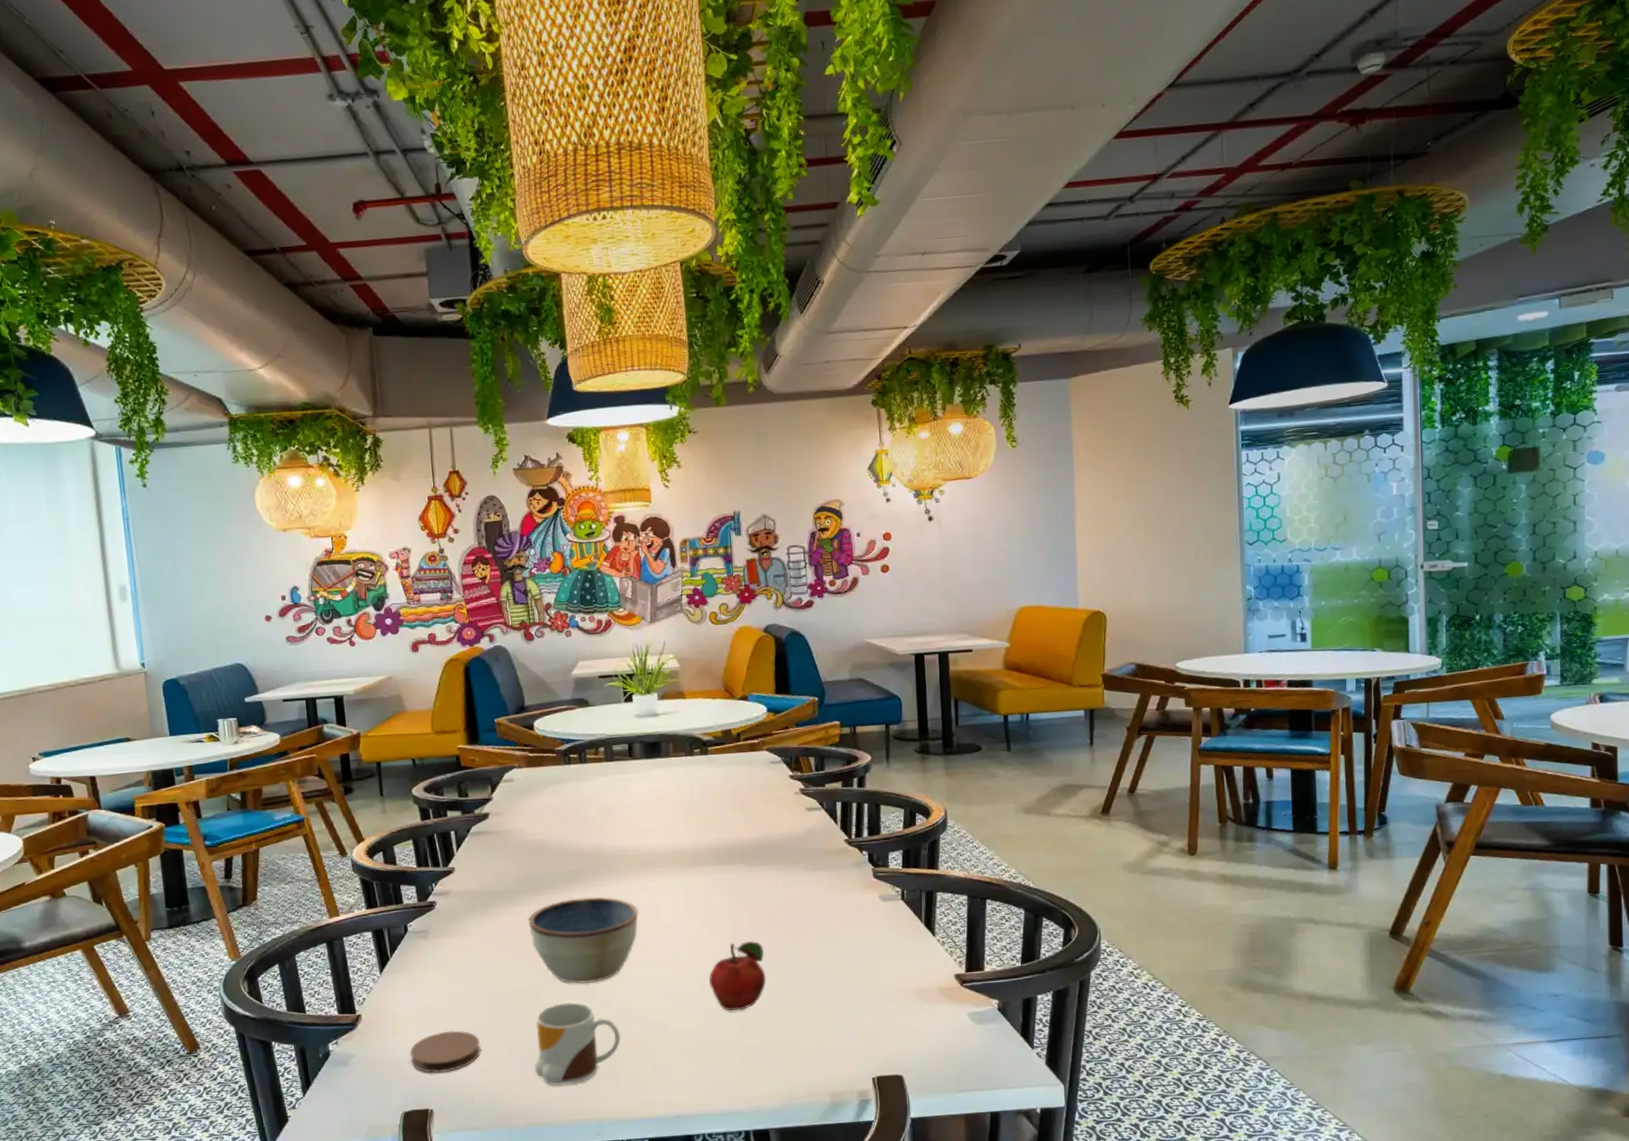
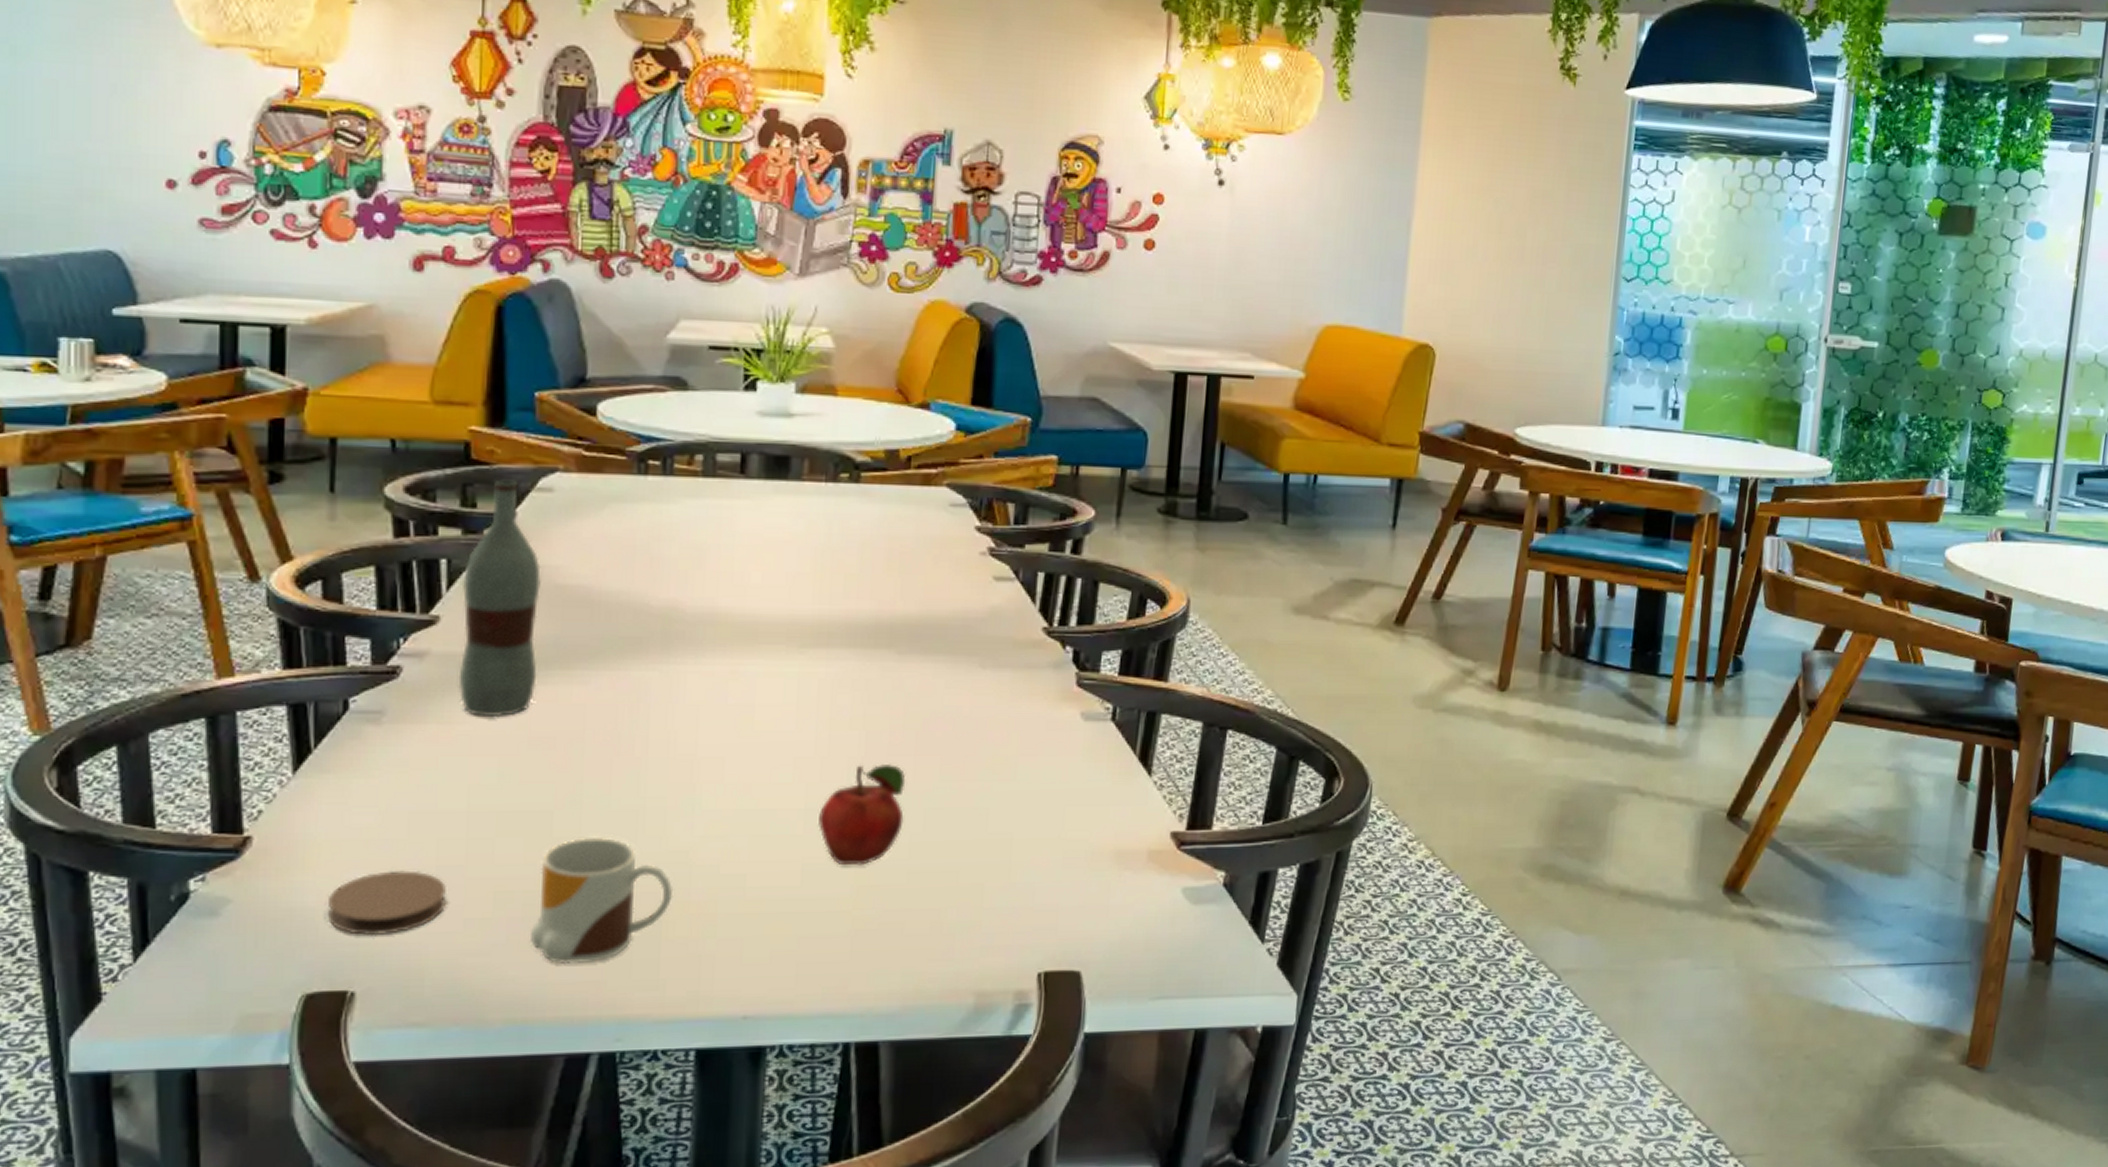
bottle: none [465,776,519,930] -> present [458,479,541,718]
bowl: present [528,896,638,984] -> none [548,680,724,811]

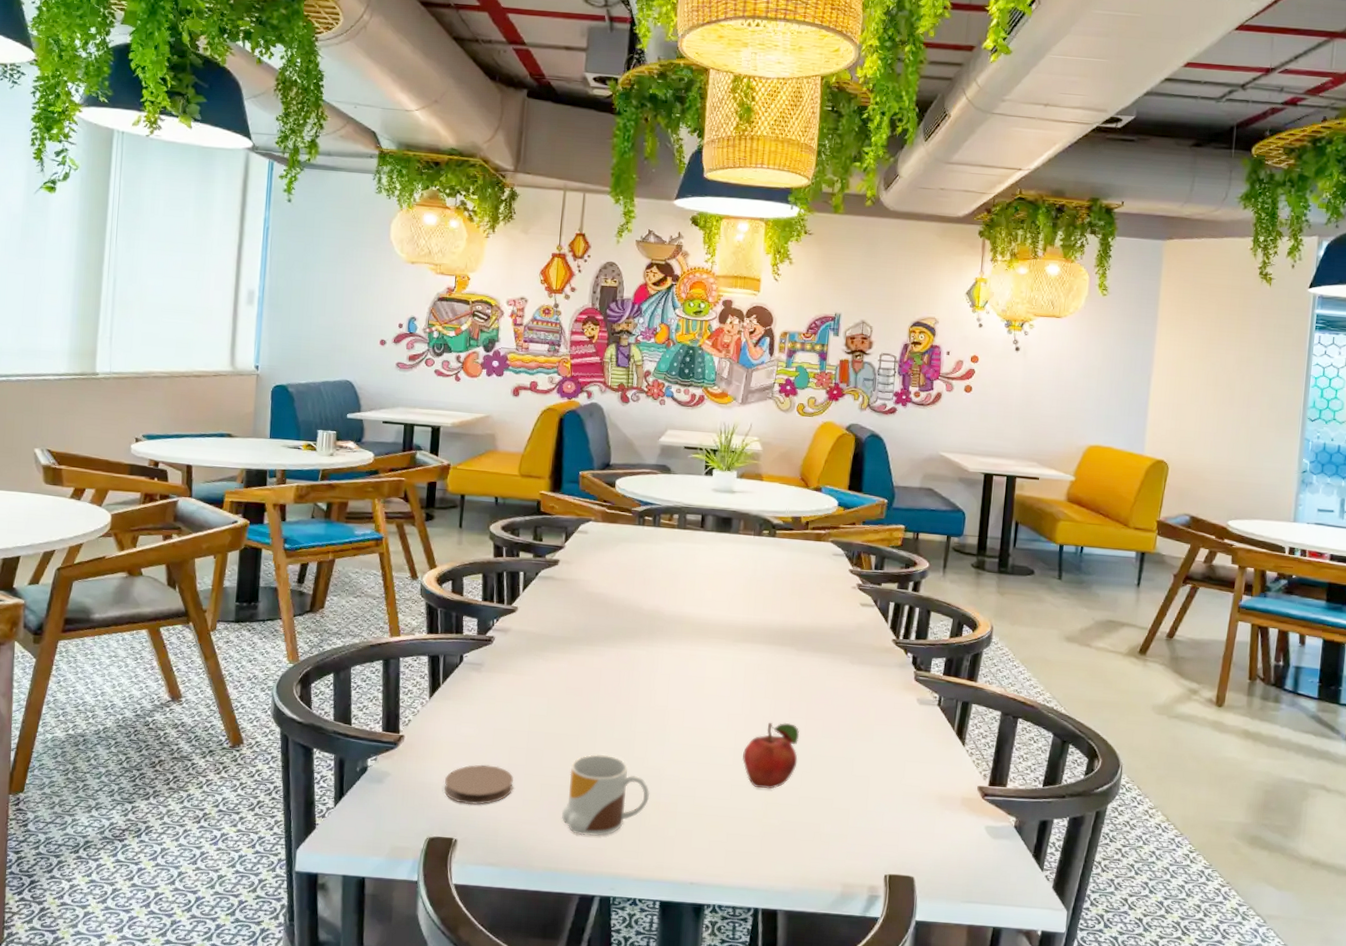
bottle: present [458,479,541,718] -> none [526,524,578,673]

